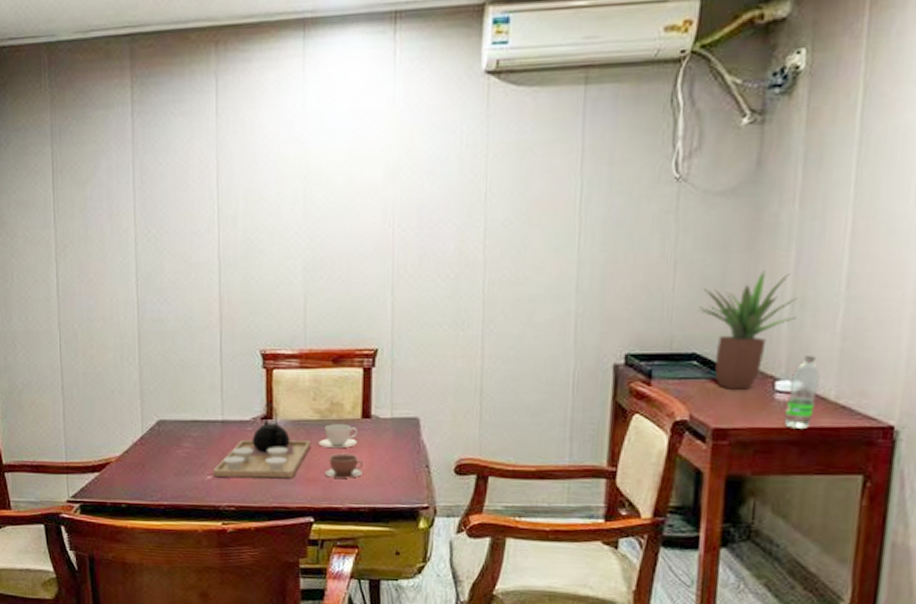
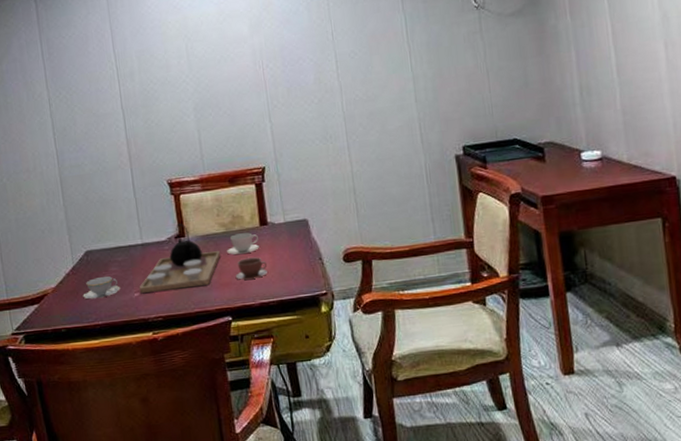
teacup: none [149,452,192,476] -> present [83,276,121,299]
potted plant: present [699,271,797,391] -> none [512,69,586,165]
bottle: present [783,355,820,429] -> none [592,129,615,188]

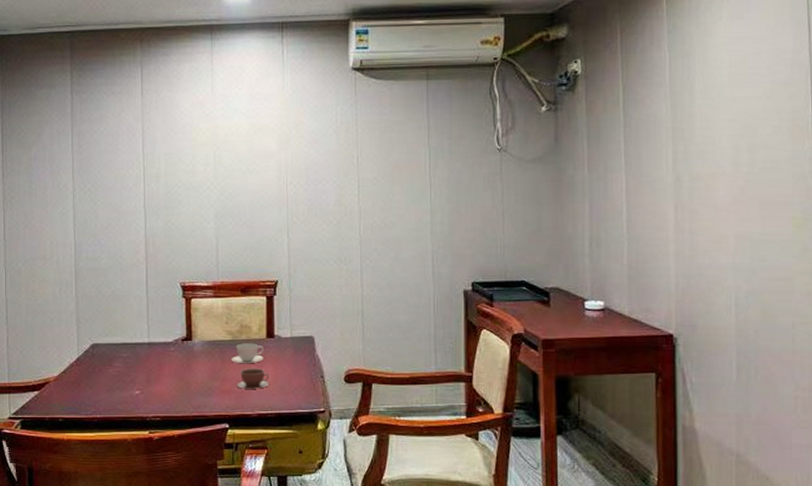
teacup: present [83,276,121,299] -> none [84,371,122,392]
tea set: present [139,224,221,293] -> none [140,327,225,391]

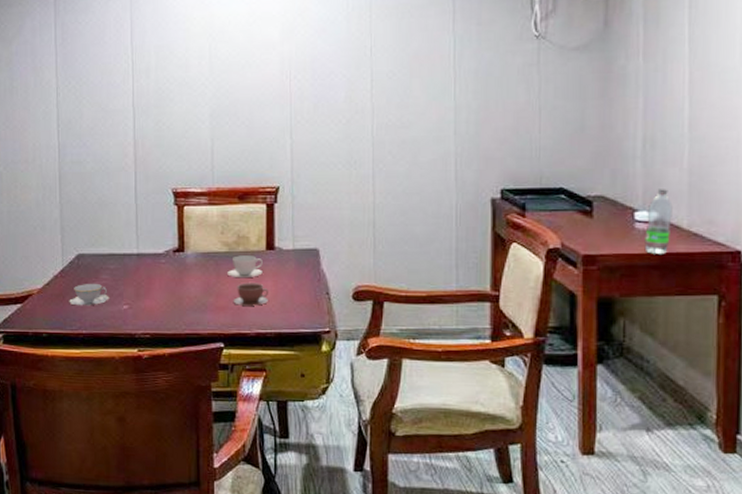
teacup: none [84,371,122,392] -> present [69,284,109,306]
bottle: none [594,281,616,338] -> present [644,189,673,254]

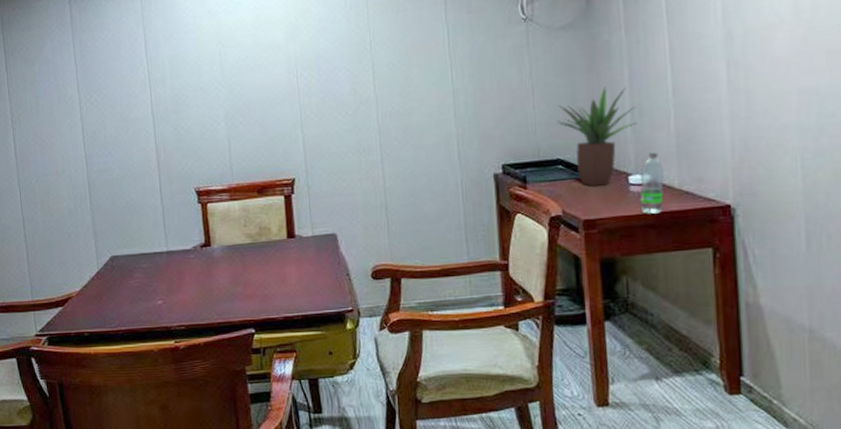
teacup: present [69,284,109,306] -> none [106,283,144,305]
teacup: present [227,255,263,279] -> none [253,245,286,267]
teacup: present [233,283,269,306] -> none [260,270,294,292]
potted plant: none [564,115,648,221] -> present [557,87,637,188]

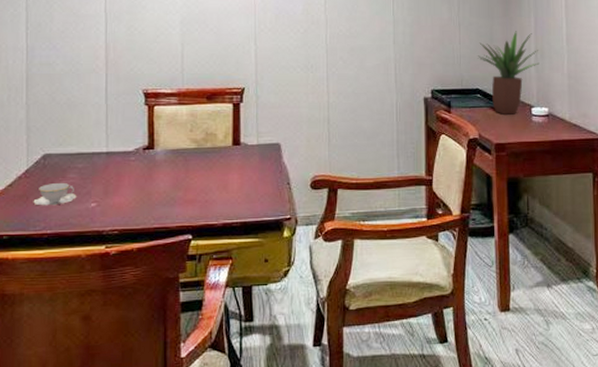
teacup: none [106,283,144,305] -> present [33,183,77,206]
bottle: present [639,152,664,214] -> none [539,89,558,141]

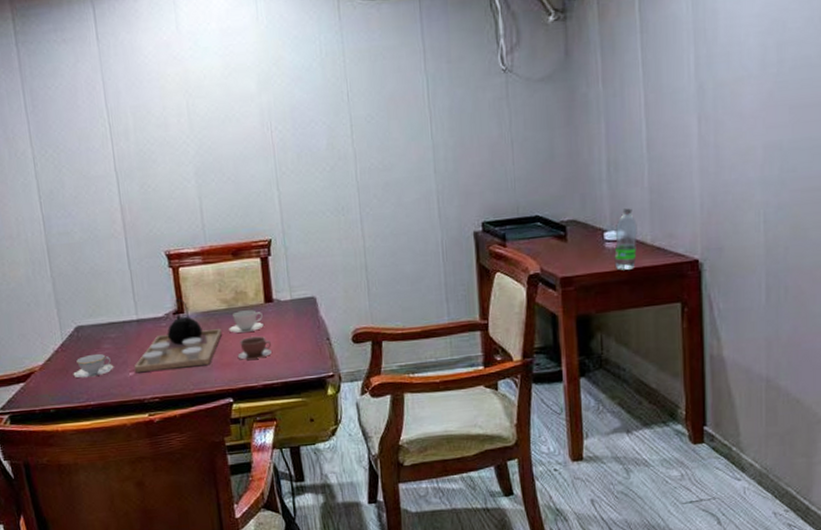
tea set: none [97,135,189,203] -> present [134,299,223,372]
teacup: none [196,151,229,173] -> present [229,310,264,334]
teacup: none [201,176,235,198] -> present [237,336,273,360]
potted plant: present [478,31,540,116] -> none [536,141,613,245]
bottle: none [539,89,558,141] -> present [614,208,637,270]

